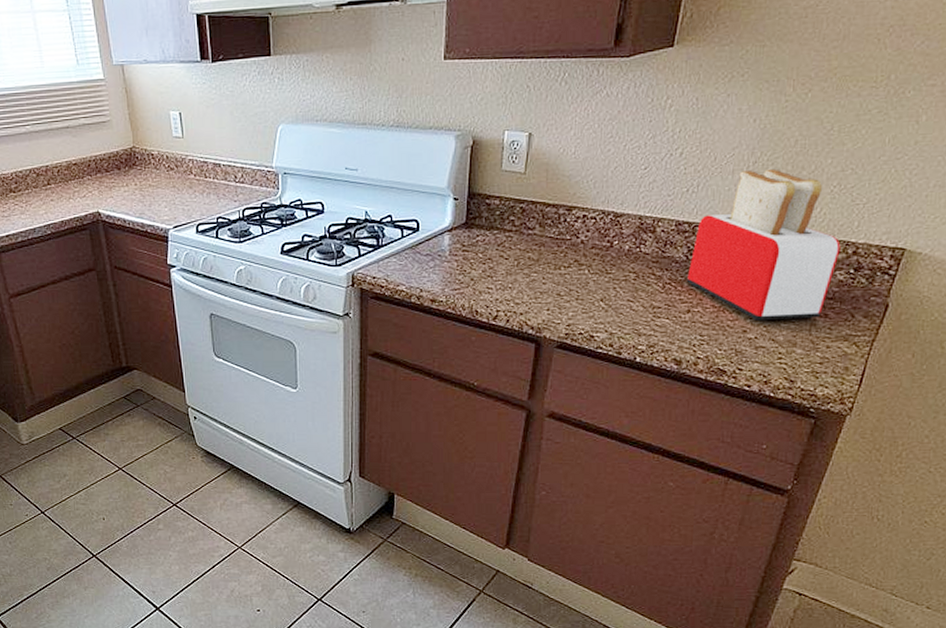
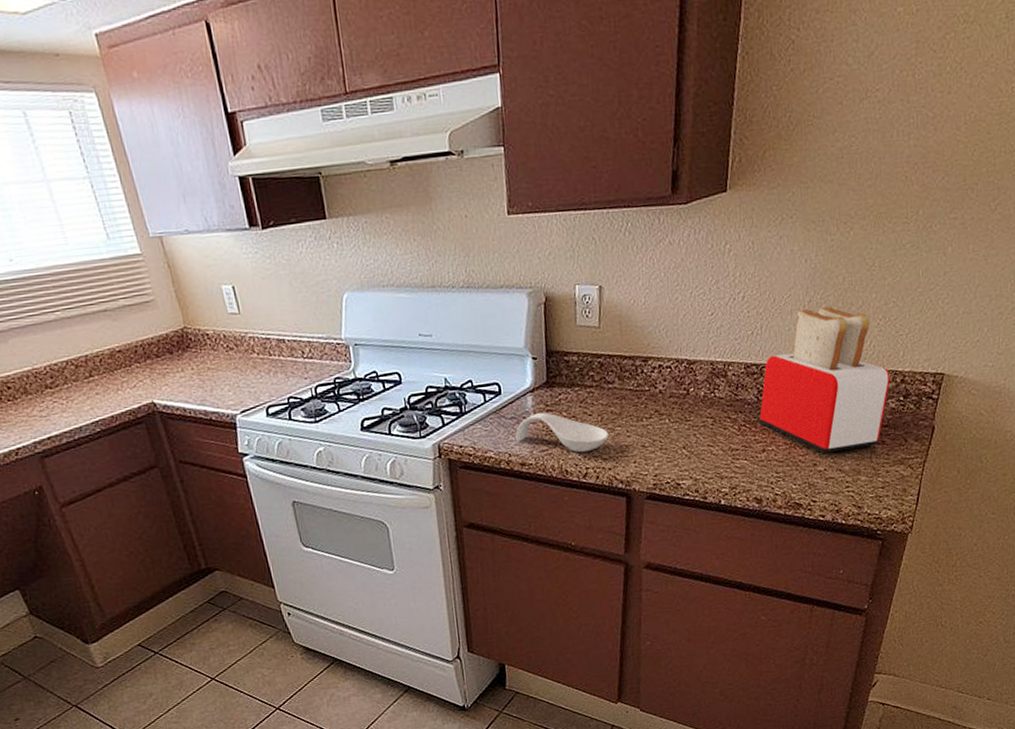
spoon rest: none [429,252,523,295] -> present [515,412,609,453]

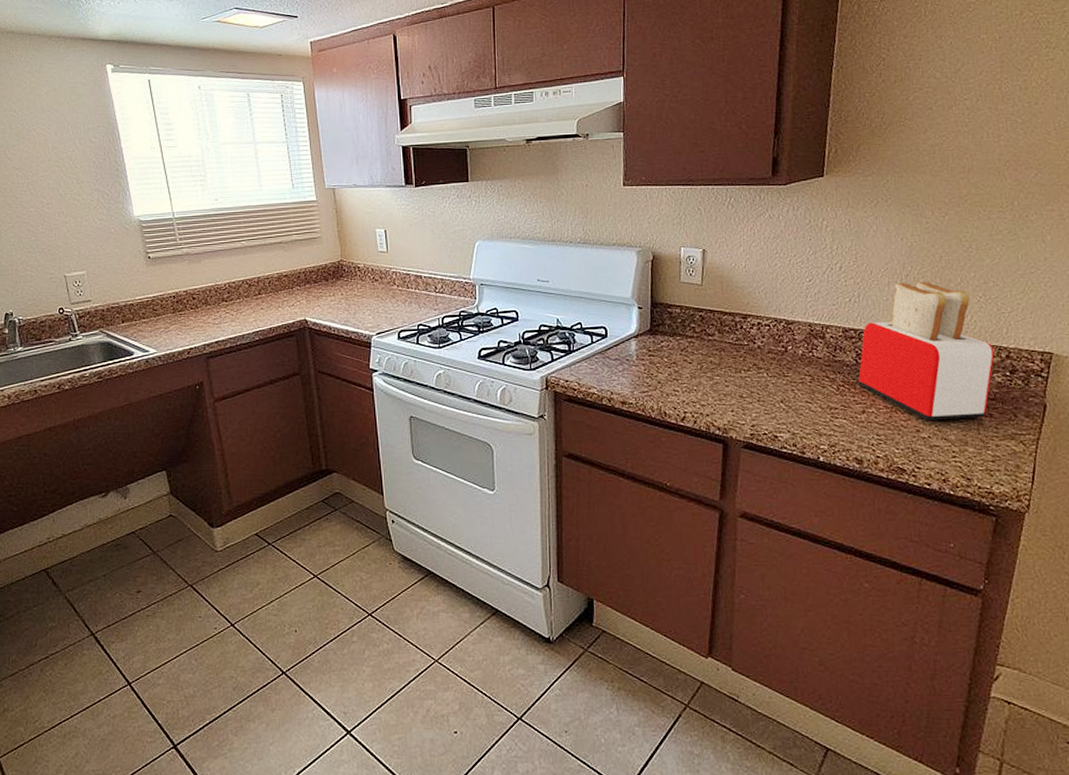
spoon rest: present [515,412,609,453] -> none [618,357,707,397]

